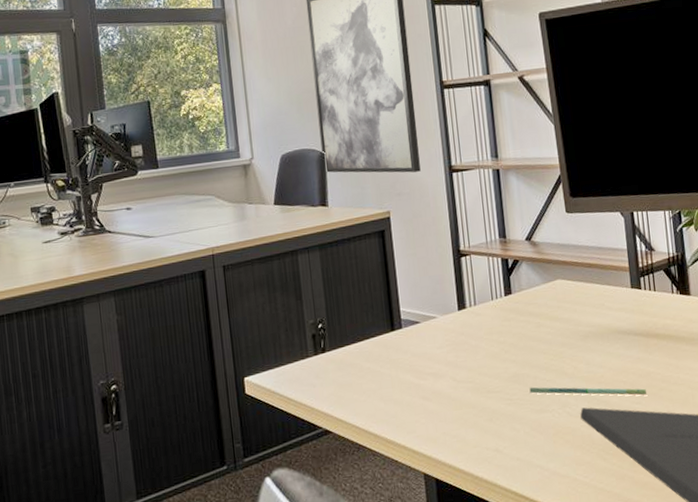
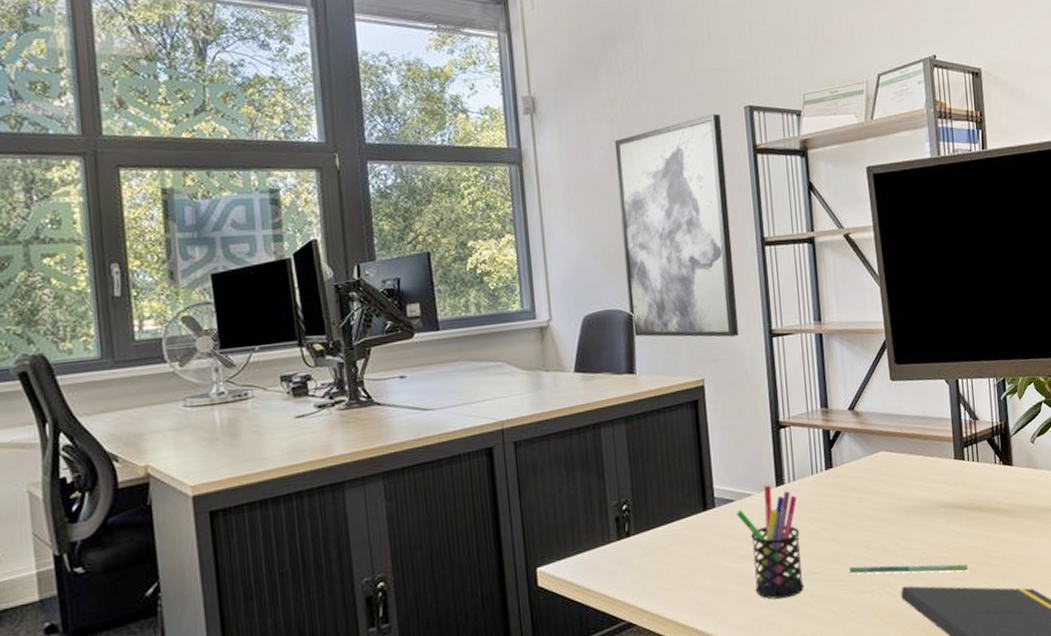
pen holder: none [421,309,486,415] -> present [736,485,804,600]

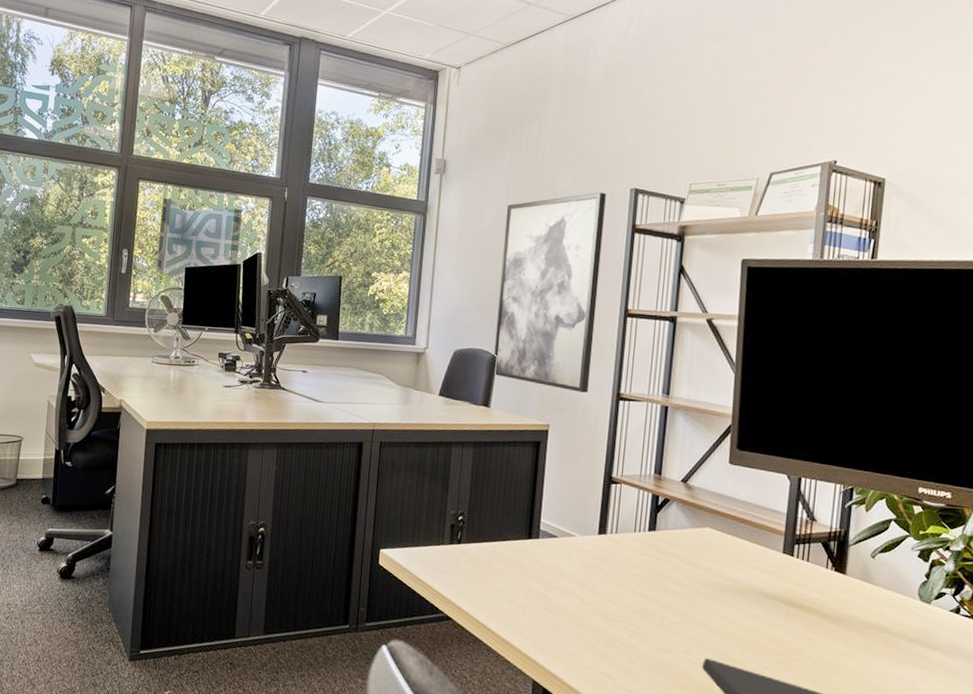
pen holder: present [736,485,804,600] -> none [557,531,616,636]
pen: present [849,564,969,574] -> none [654,625,778,662]

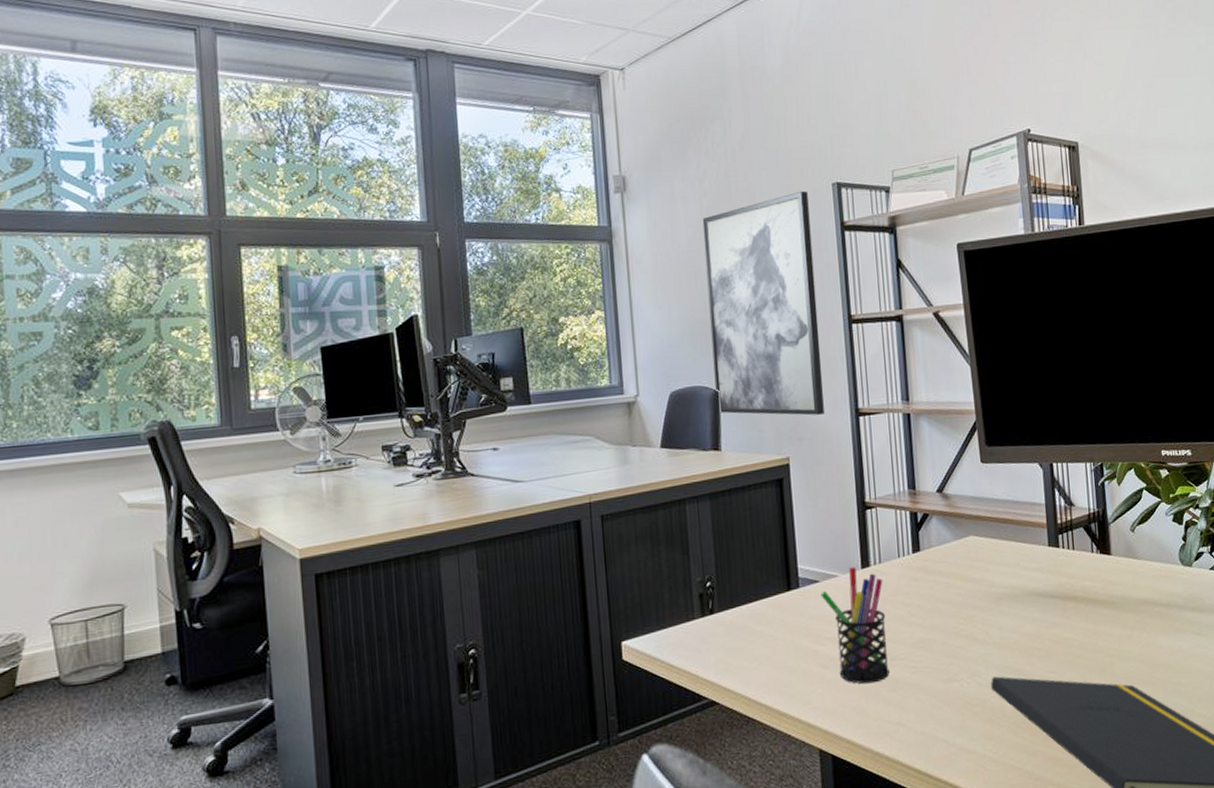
pen holder: none [557,531,616,636] -> present [821,567,890,684]

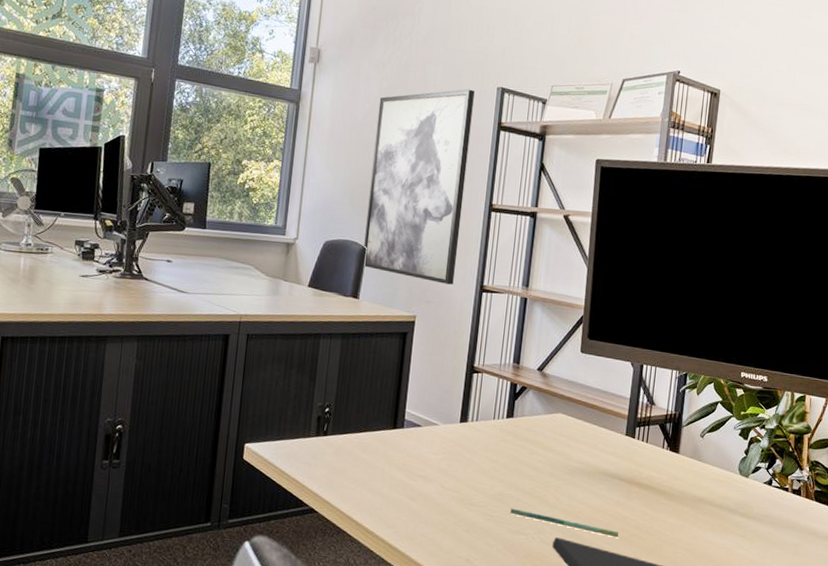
pen holder: present [821,567,890,684] -> none [421,419,477,522]
pen: none [936,653,1063,664] -> present [510,508,619,538]

